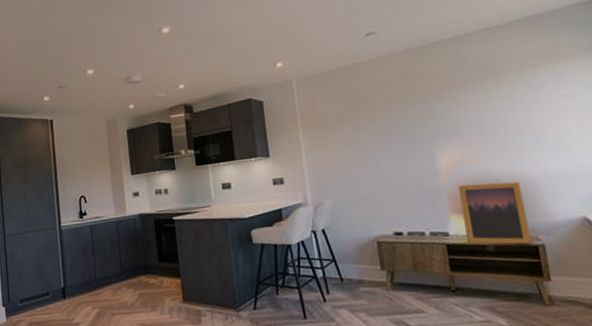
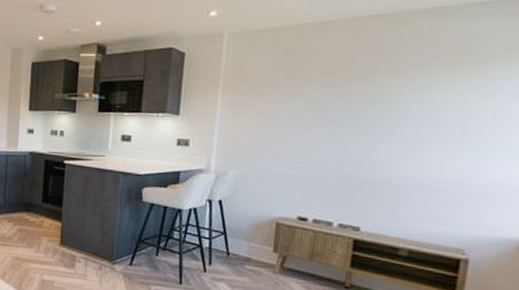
picture frame: present [457,181,532,245] -> none [379,180,462,256]

